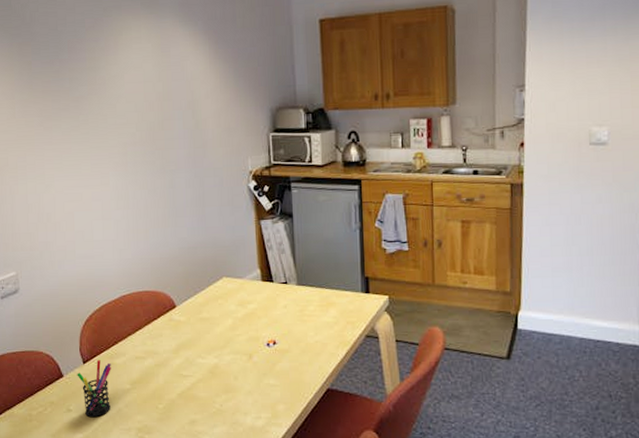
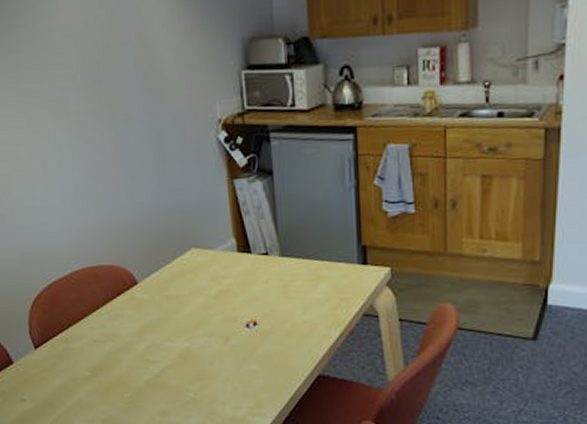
pen holder: present [77,360,111,418] -> none [28,345,70,408]

